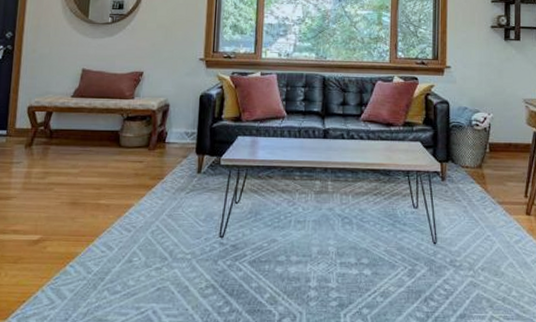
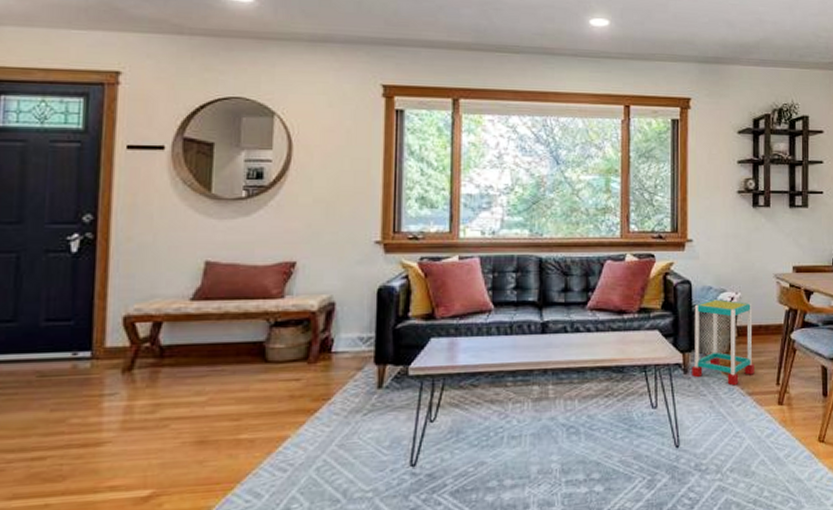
side table: none [448,118,505,195] -> present [692,299,755,386]

